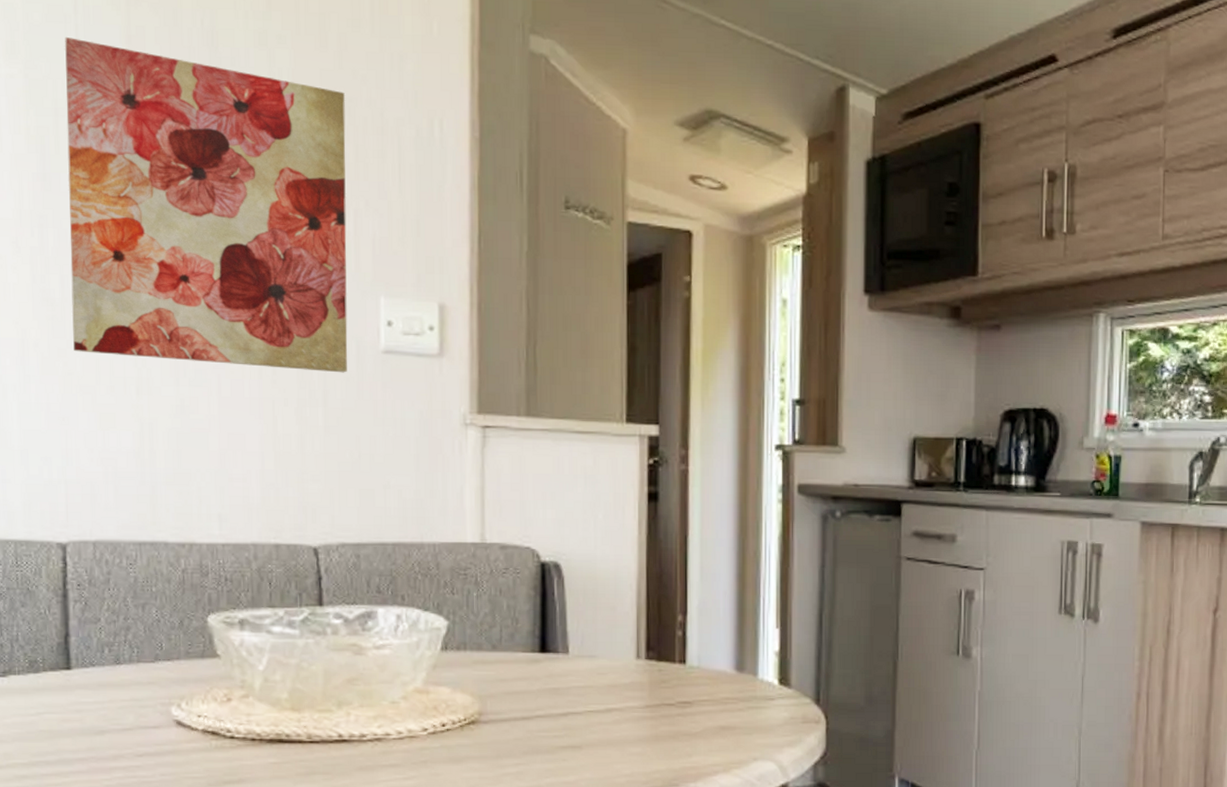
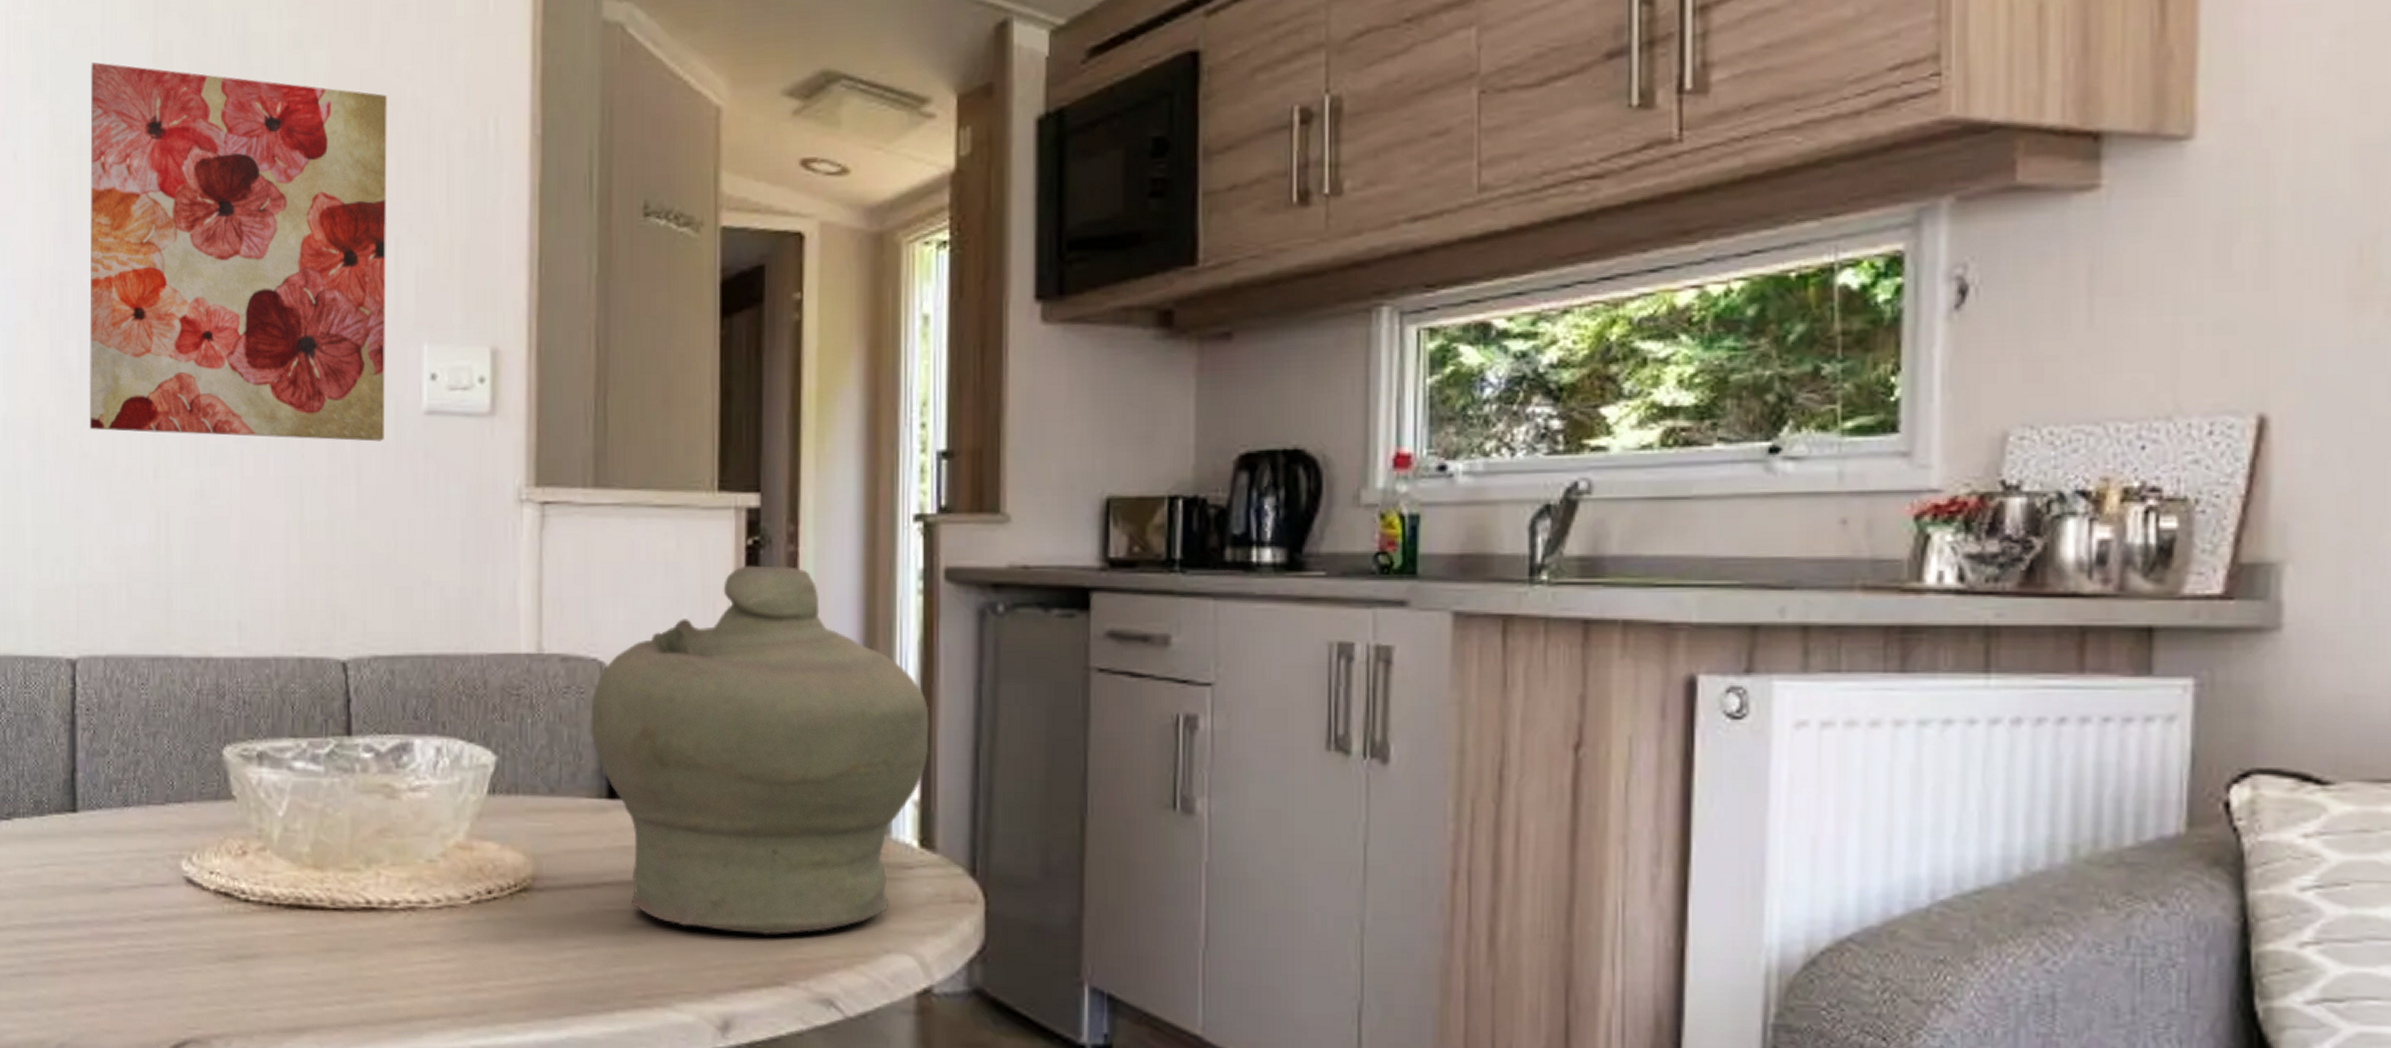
jar: none [525,479,786,751] -> present [591,565,930,936]

